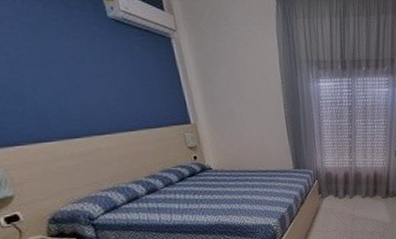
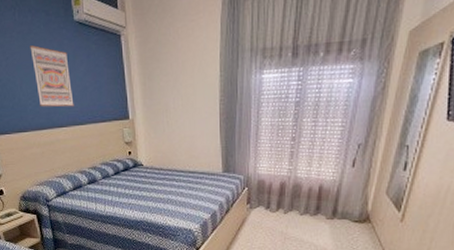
wall art: none [44,40,118,113] -> present [30,45,74,107]

